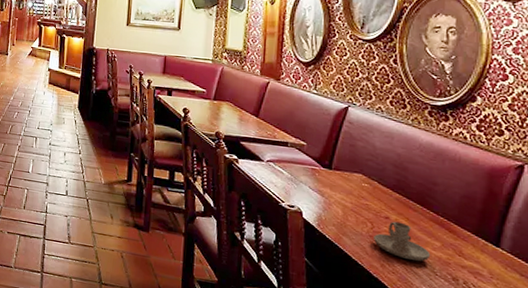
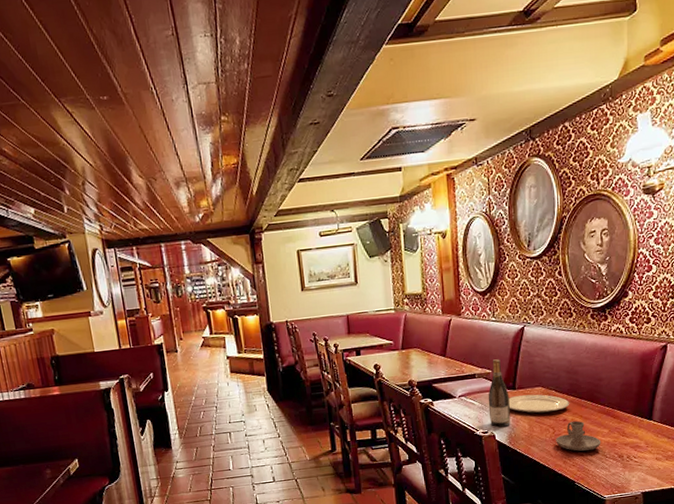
wine bottle: none [298,132,324,207] -> present [488,359,511,428]
plate: none [321,176,395,205] -> present [508,394,570,413]

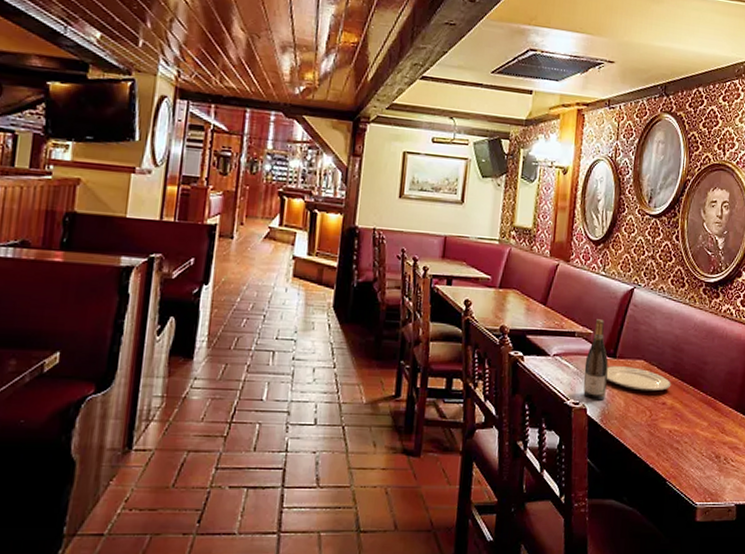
candle holder: present [556,420,601,452] -> none [651,406,699,445]

